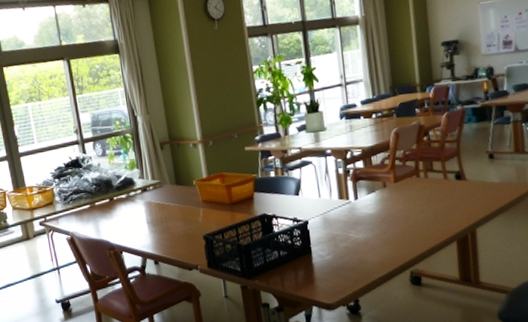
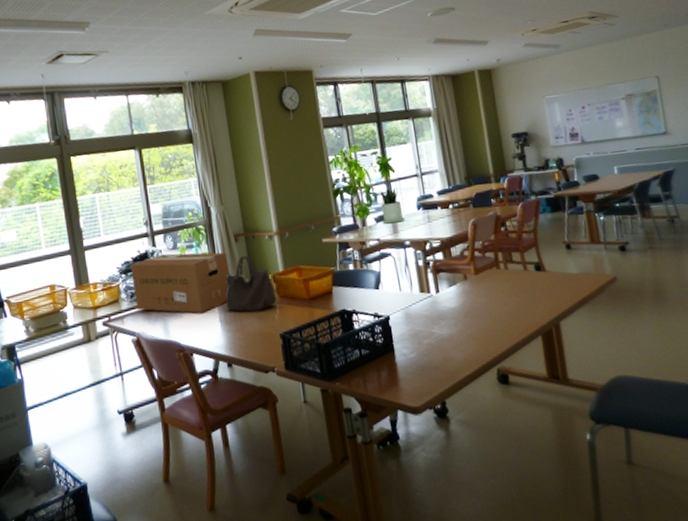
box: none [62,159,156,216] -> present [130,252,229,314]
handbag: none [152,162,200,215] -> present [225,255,276,312]

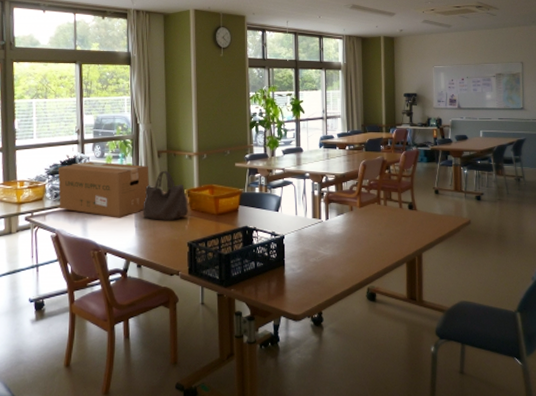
planter: present [380,188,406,224] -> none [288,126,308,156]

